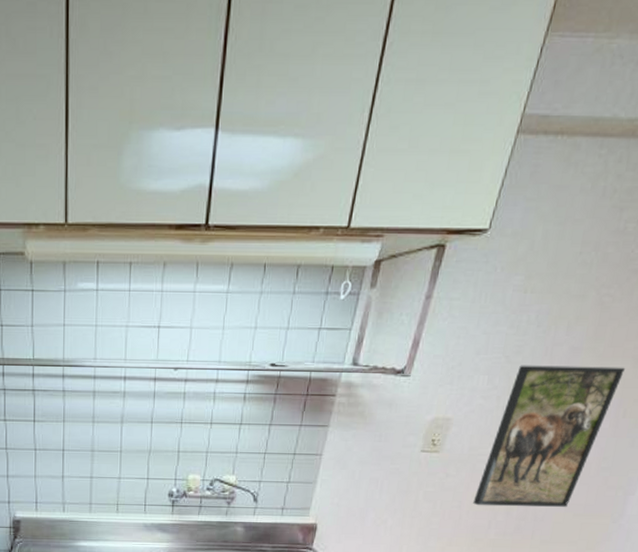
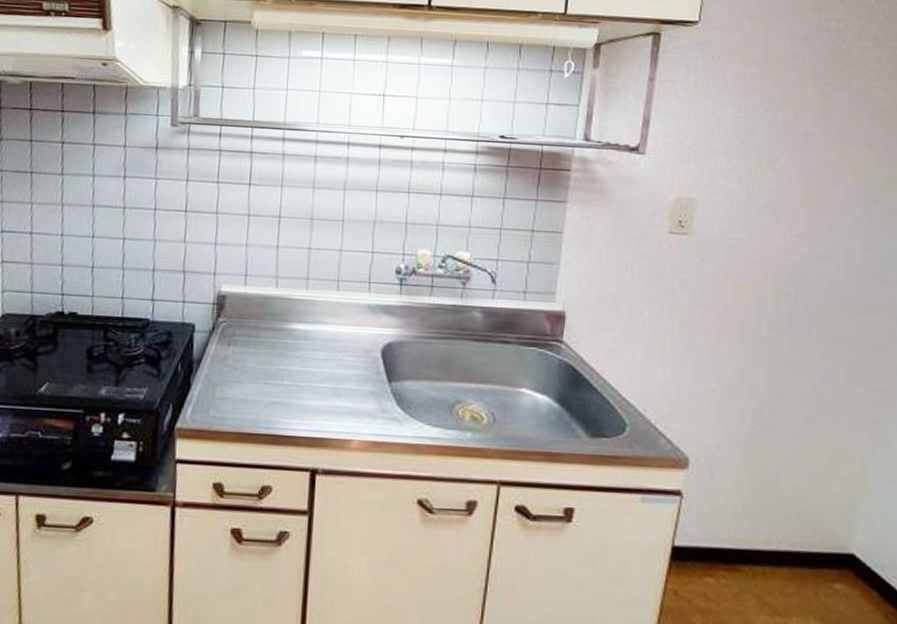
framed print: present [473,365,626,507] -> none [735,147,864,301]

